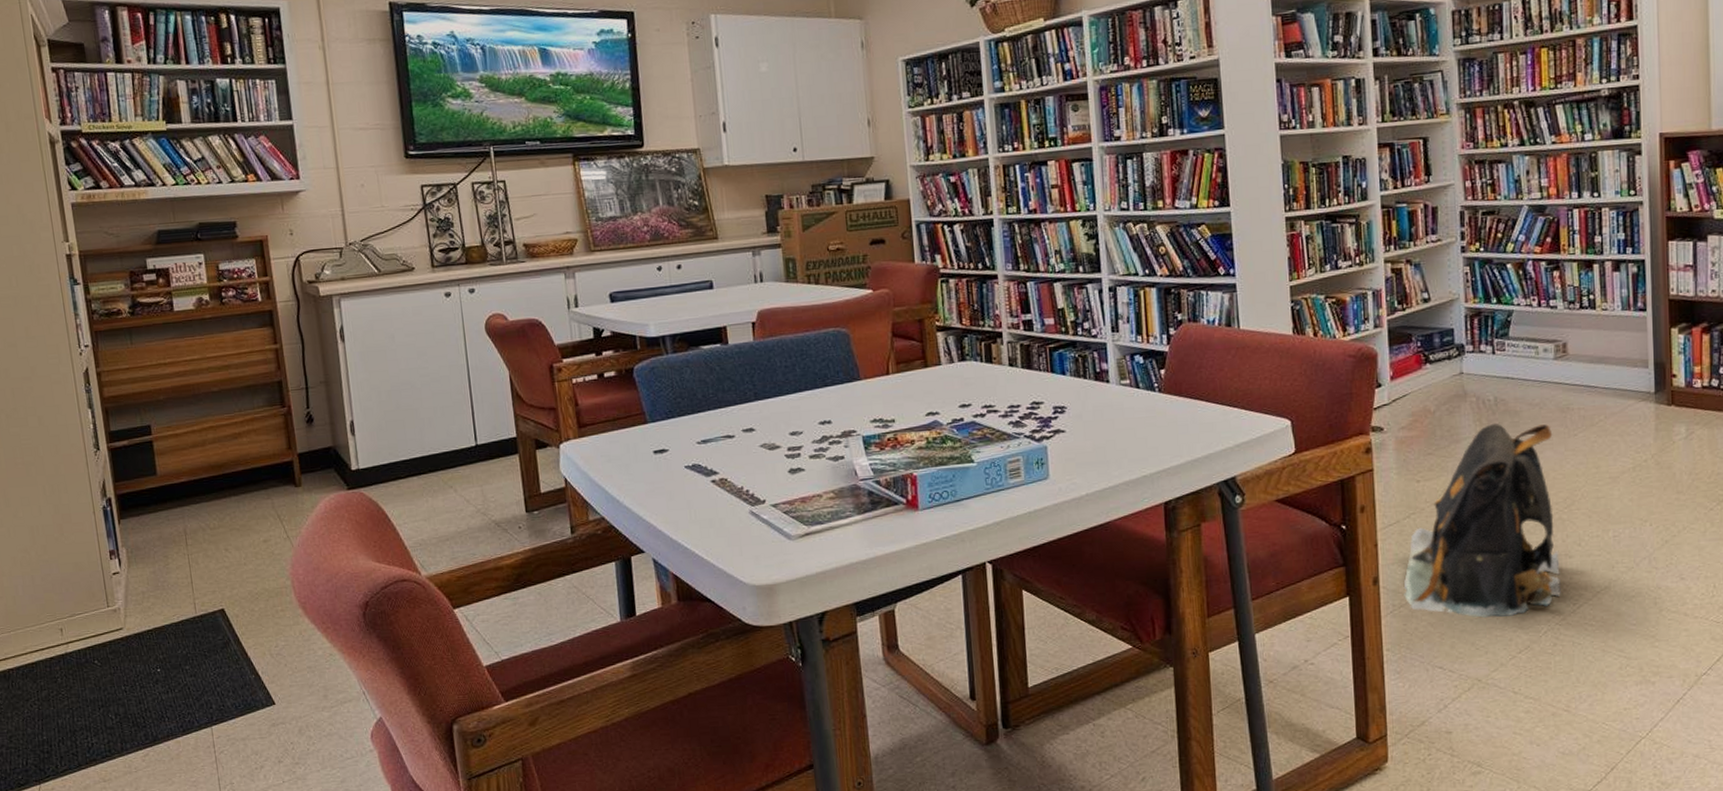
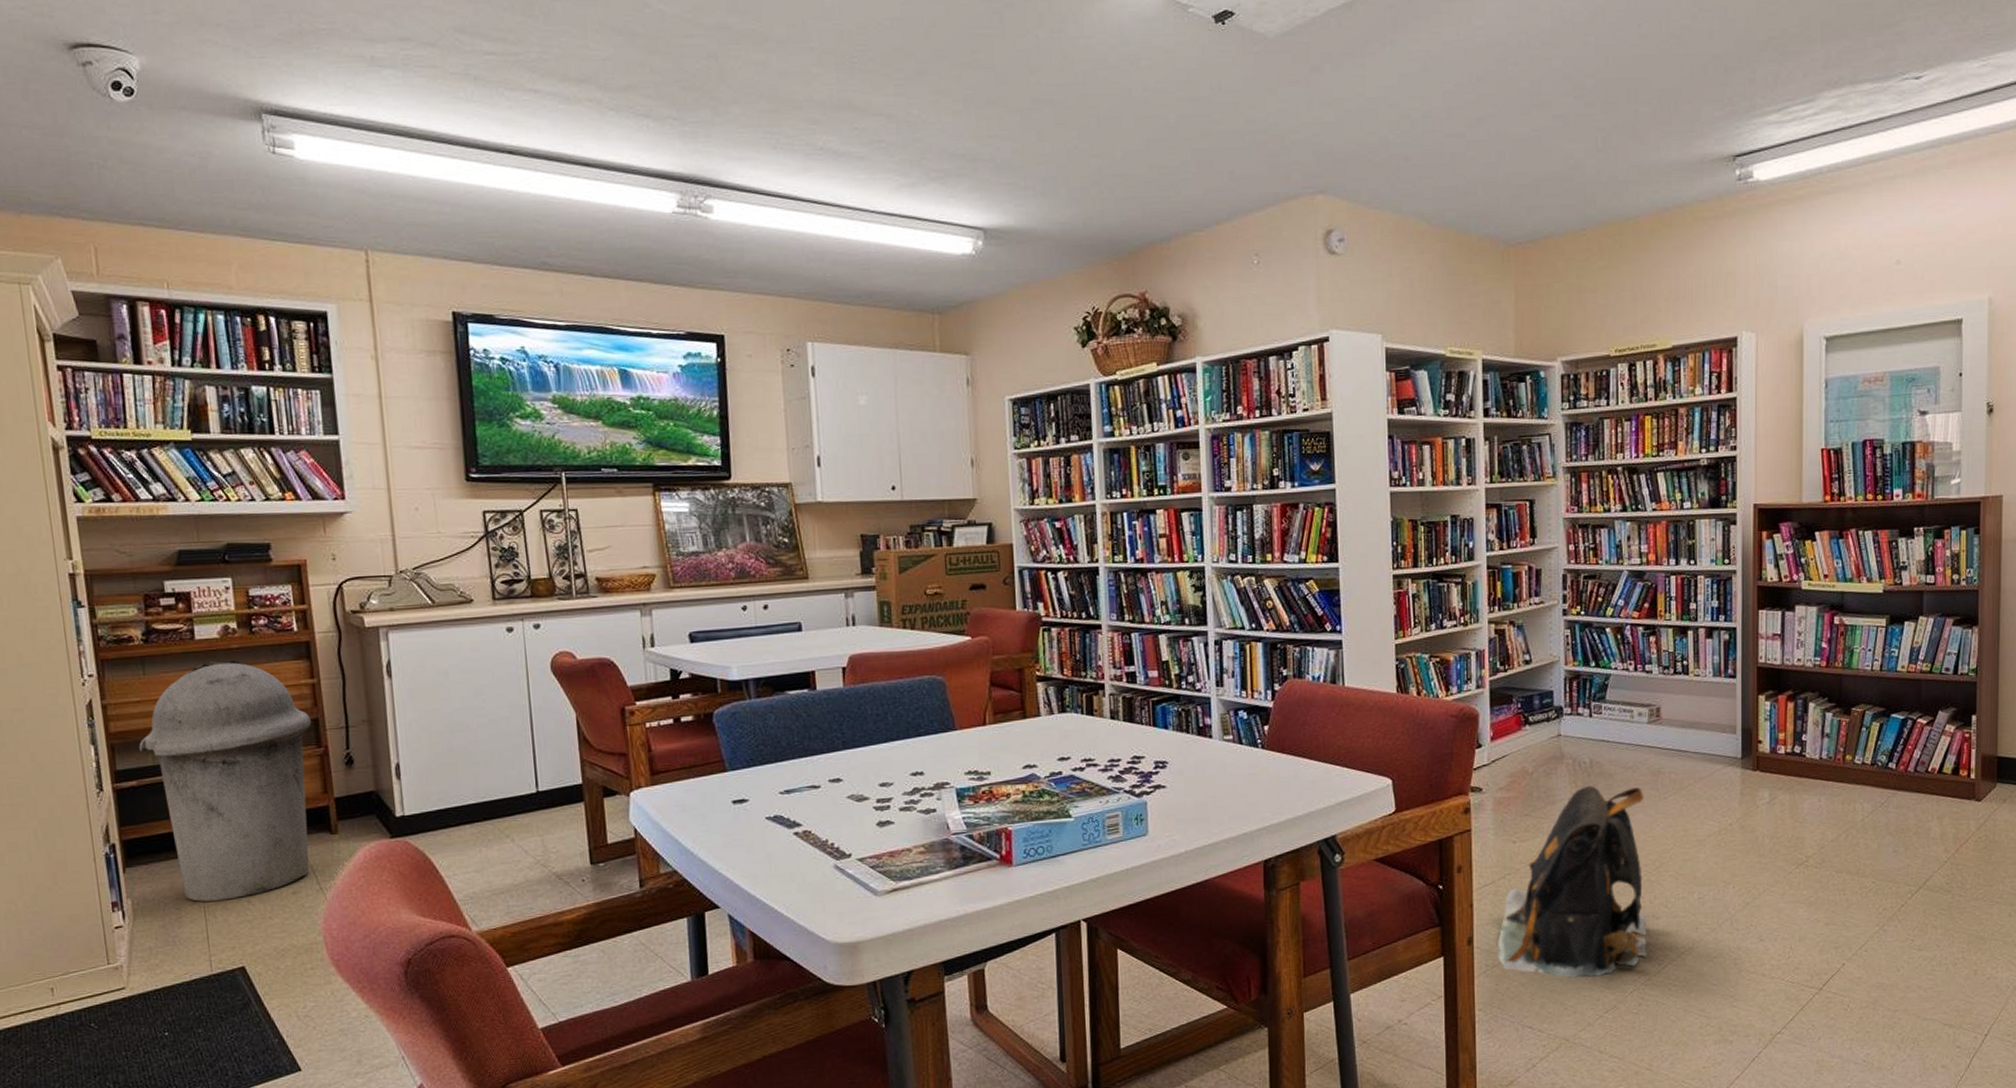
trash can: none [128,329,278,550] -> present [138,660,312,902]

